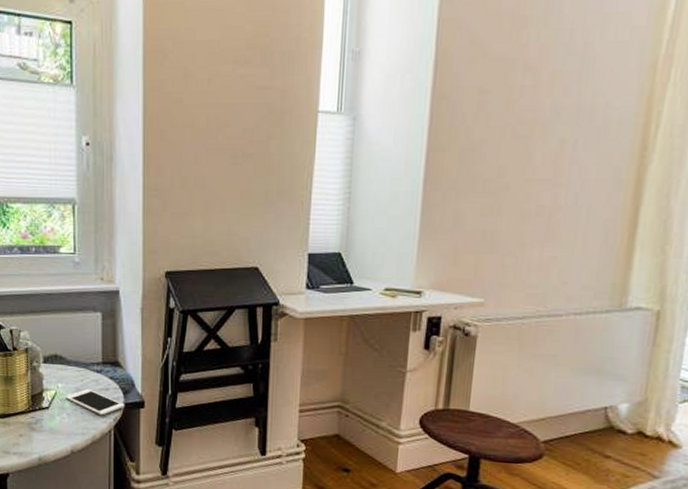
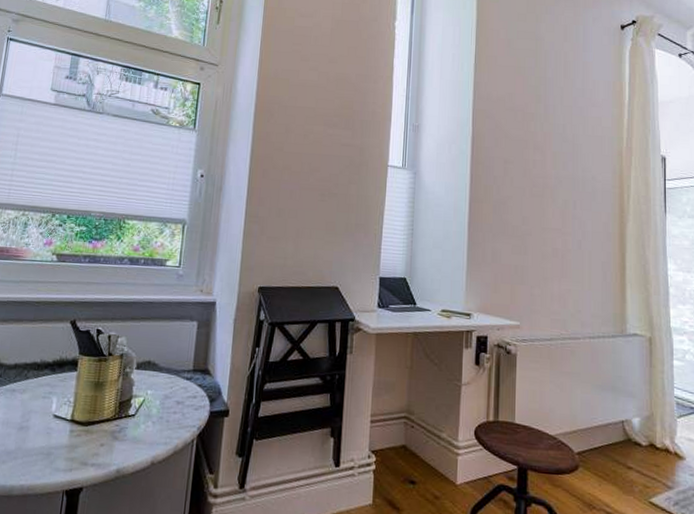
cell phone: present [66,388,125,416] -> none [153,395,210,425]

